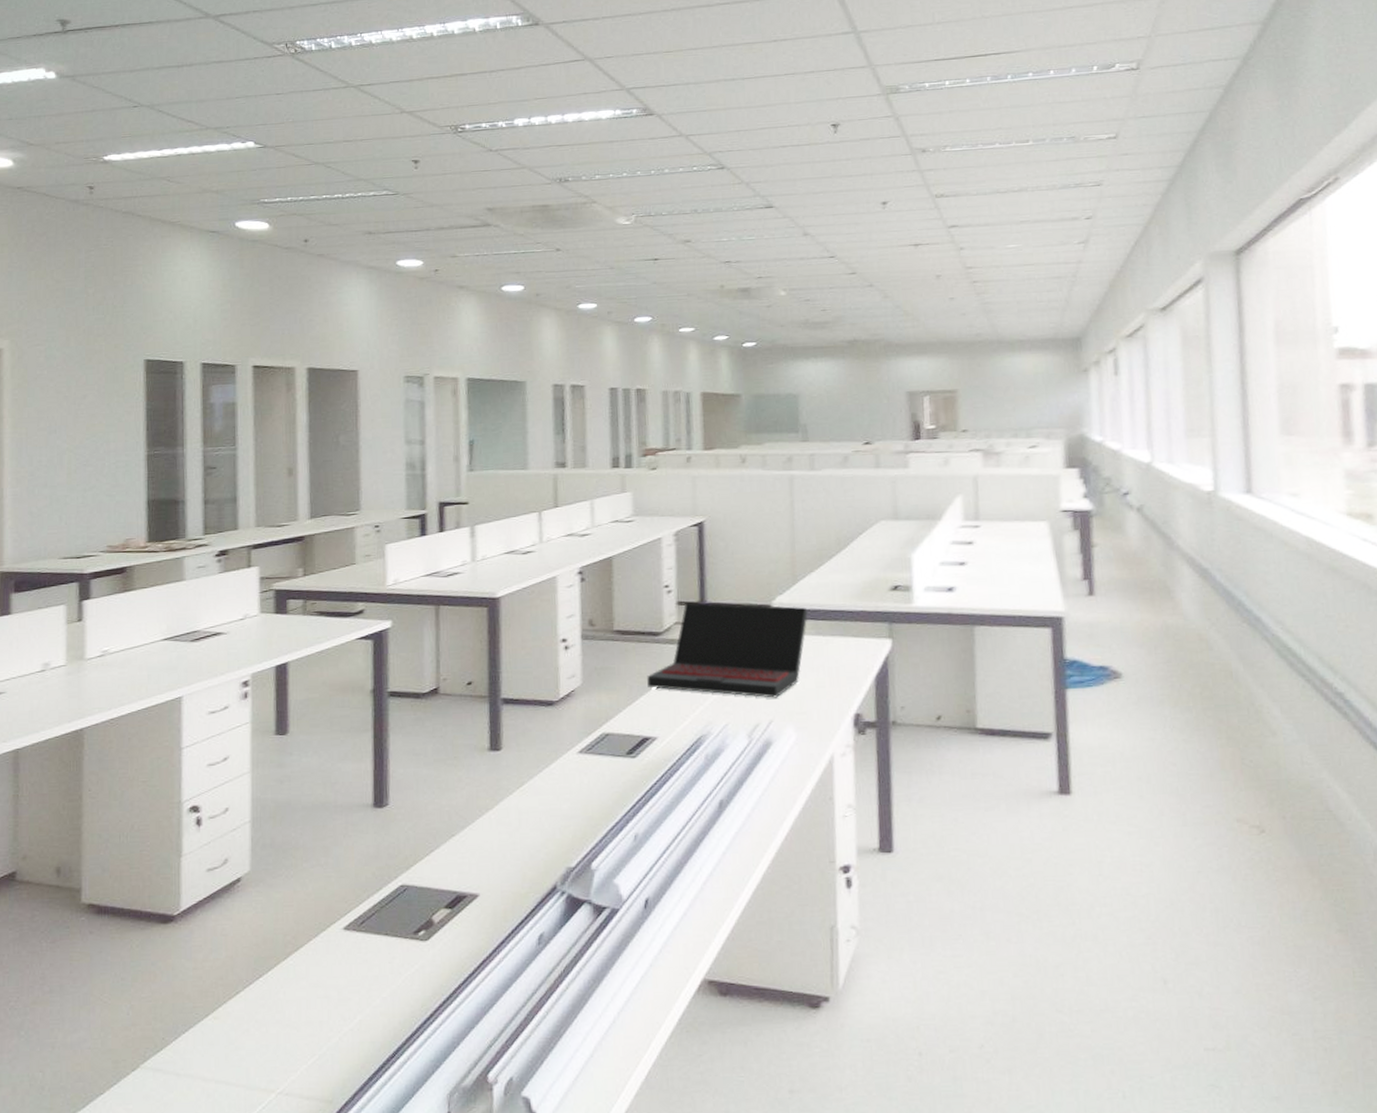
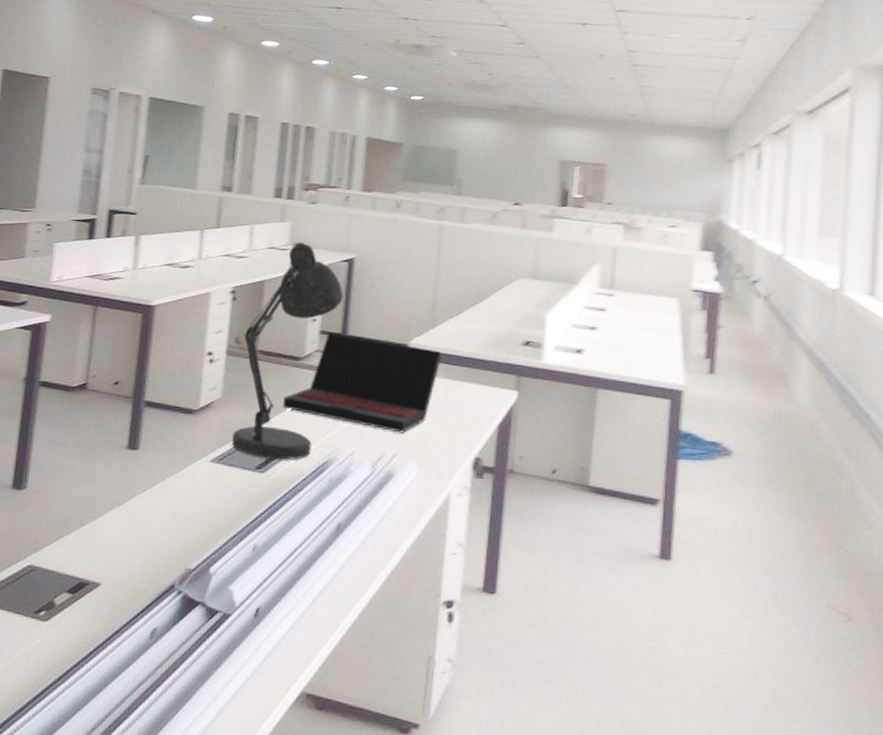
desk lamp: none [597,511,697,751] -> present [231,242,343,466]

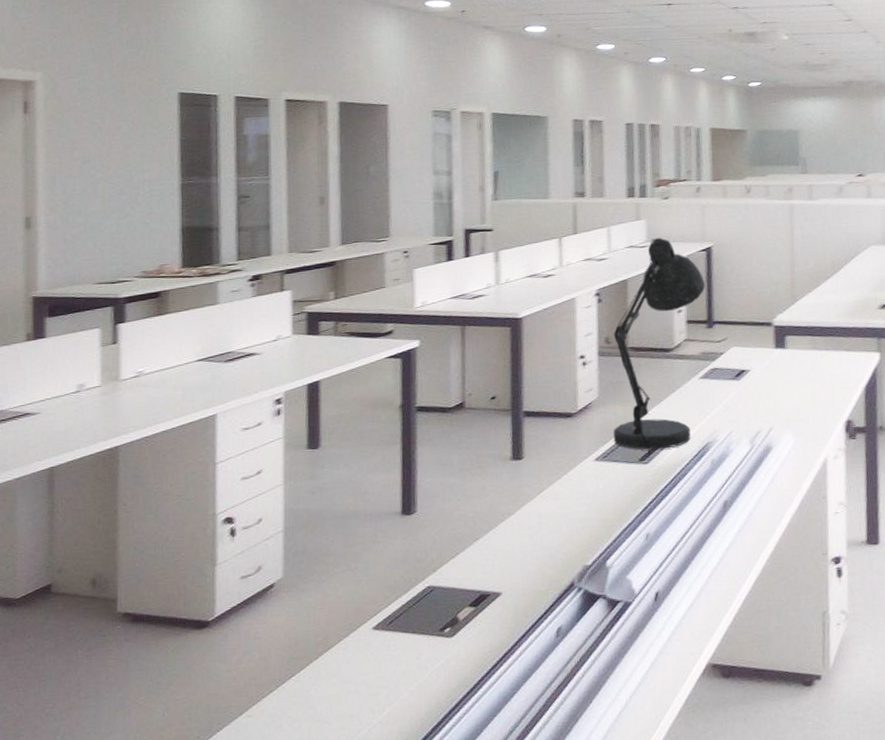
laptop: present [283,333,442,433] -> none [659,321,805,408]

